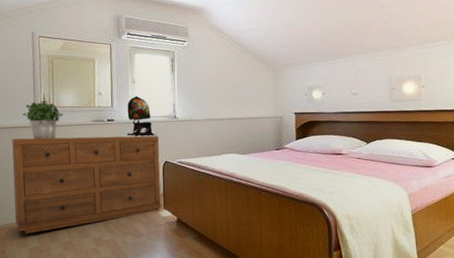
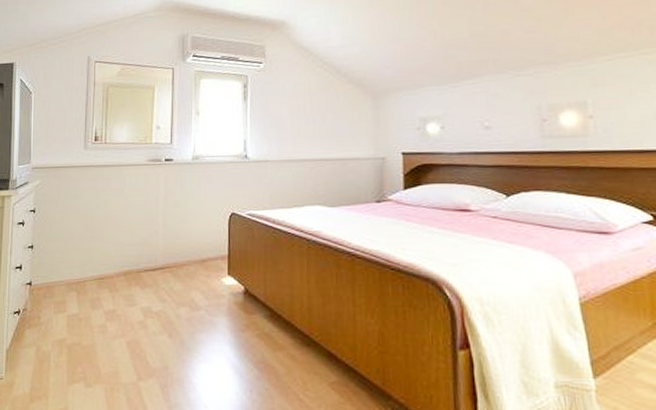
dresser: present [12,136,161,234] -> none [54,179,225,296]
potted plant: present [23,100,63,139] -> none [72,135,115,182]
table lamp: present [126,95,157,137] -> none [187,130,223,181]

